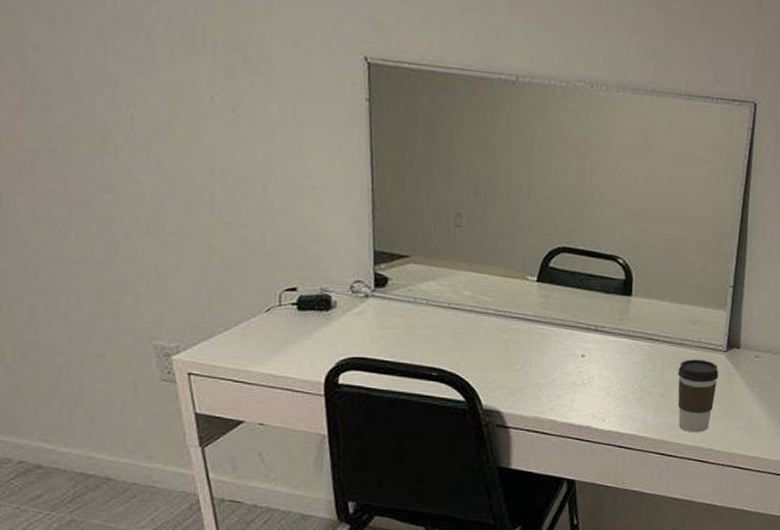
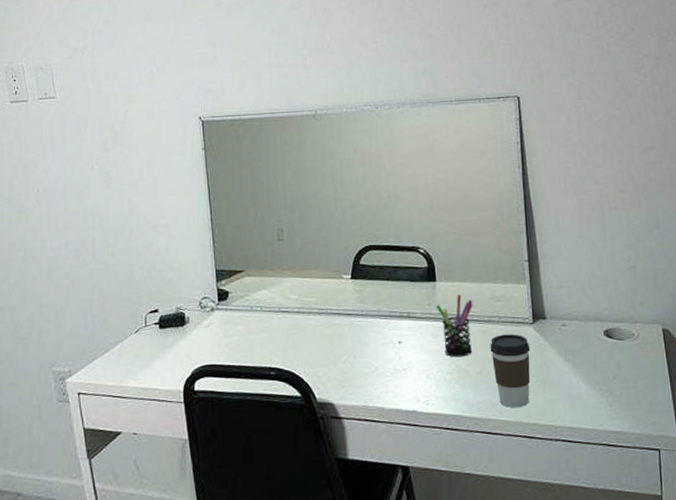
pen holder: none [627,312,668,378] -> present [435,294,473,358]

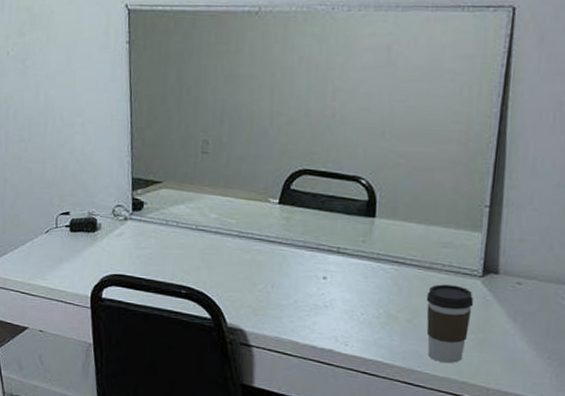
pen holder: present [435,294,473,358] -> none [370,234,415,303]

